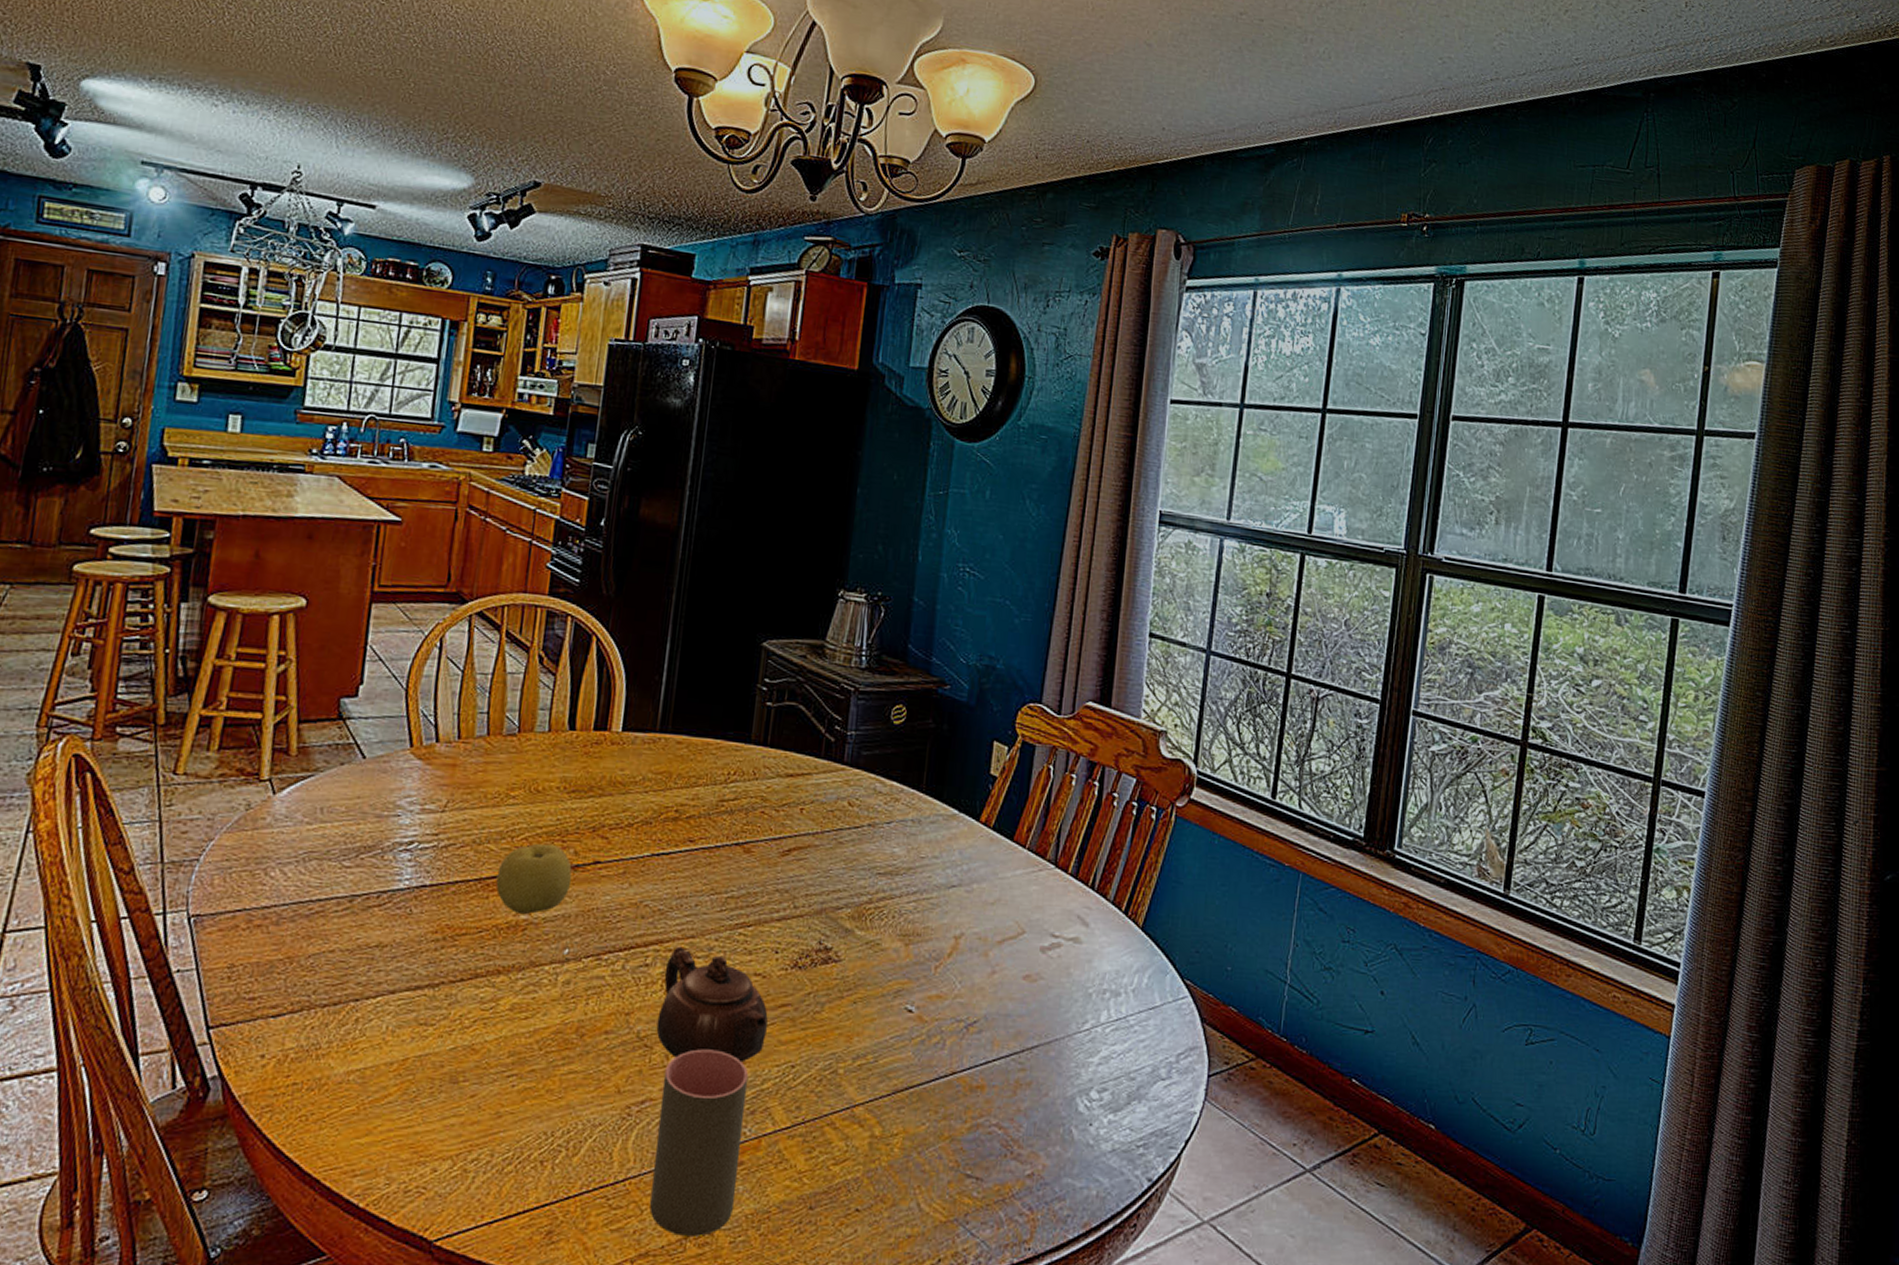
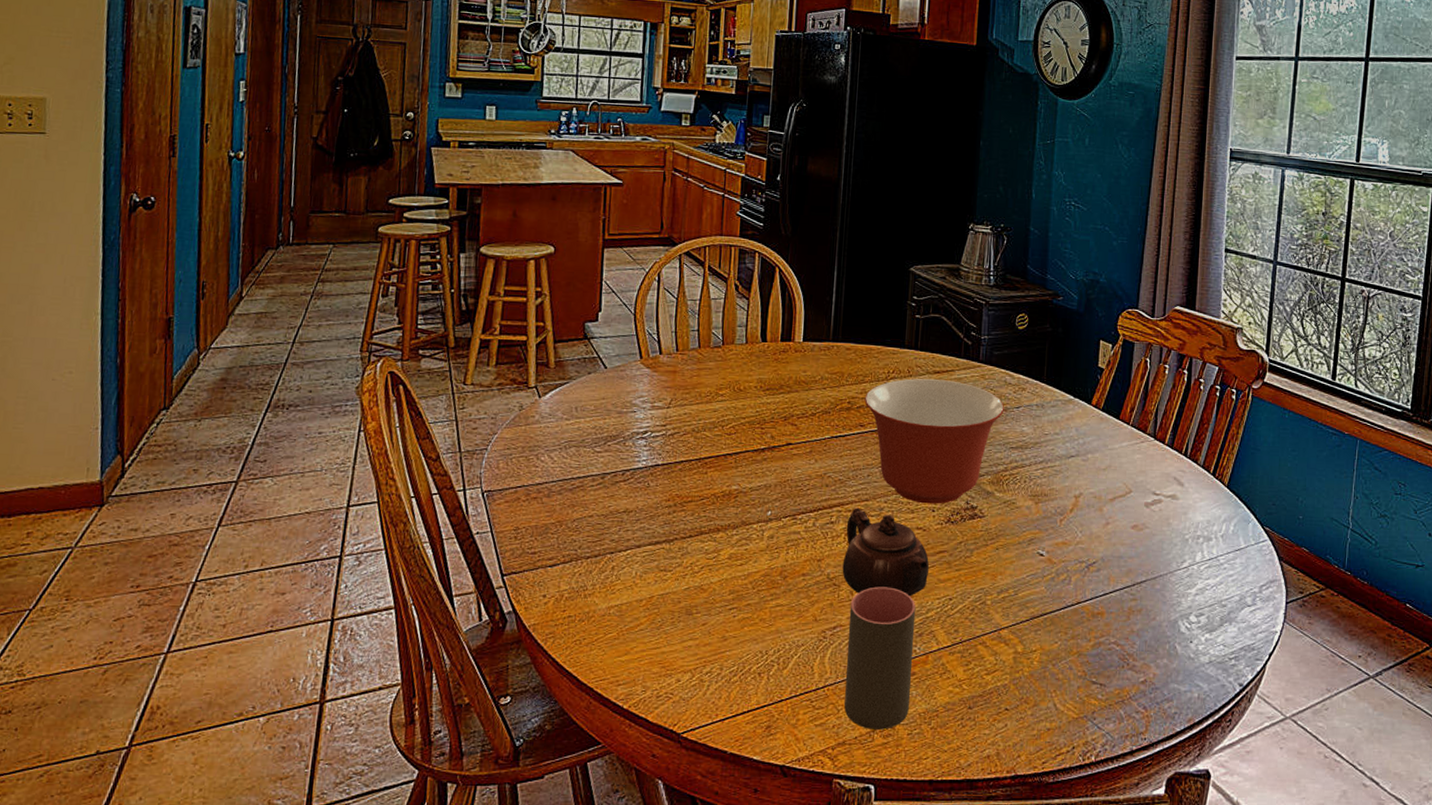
fruit: present [495,843,572,915] -> none [712,430,771,486]
mixing bowl: none [696,782,872,944] -> present [864,378,1004,504]

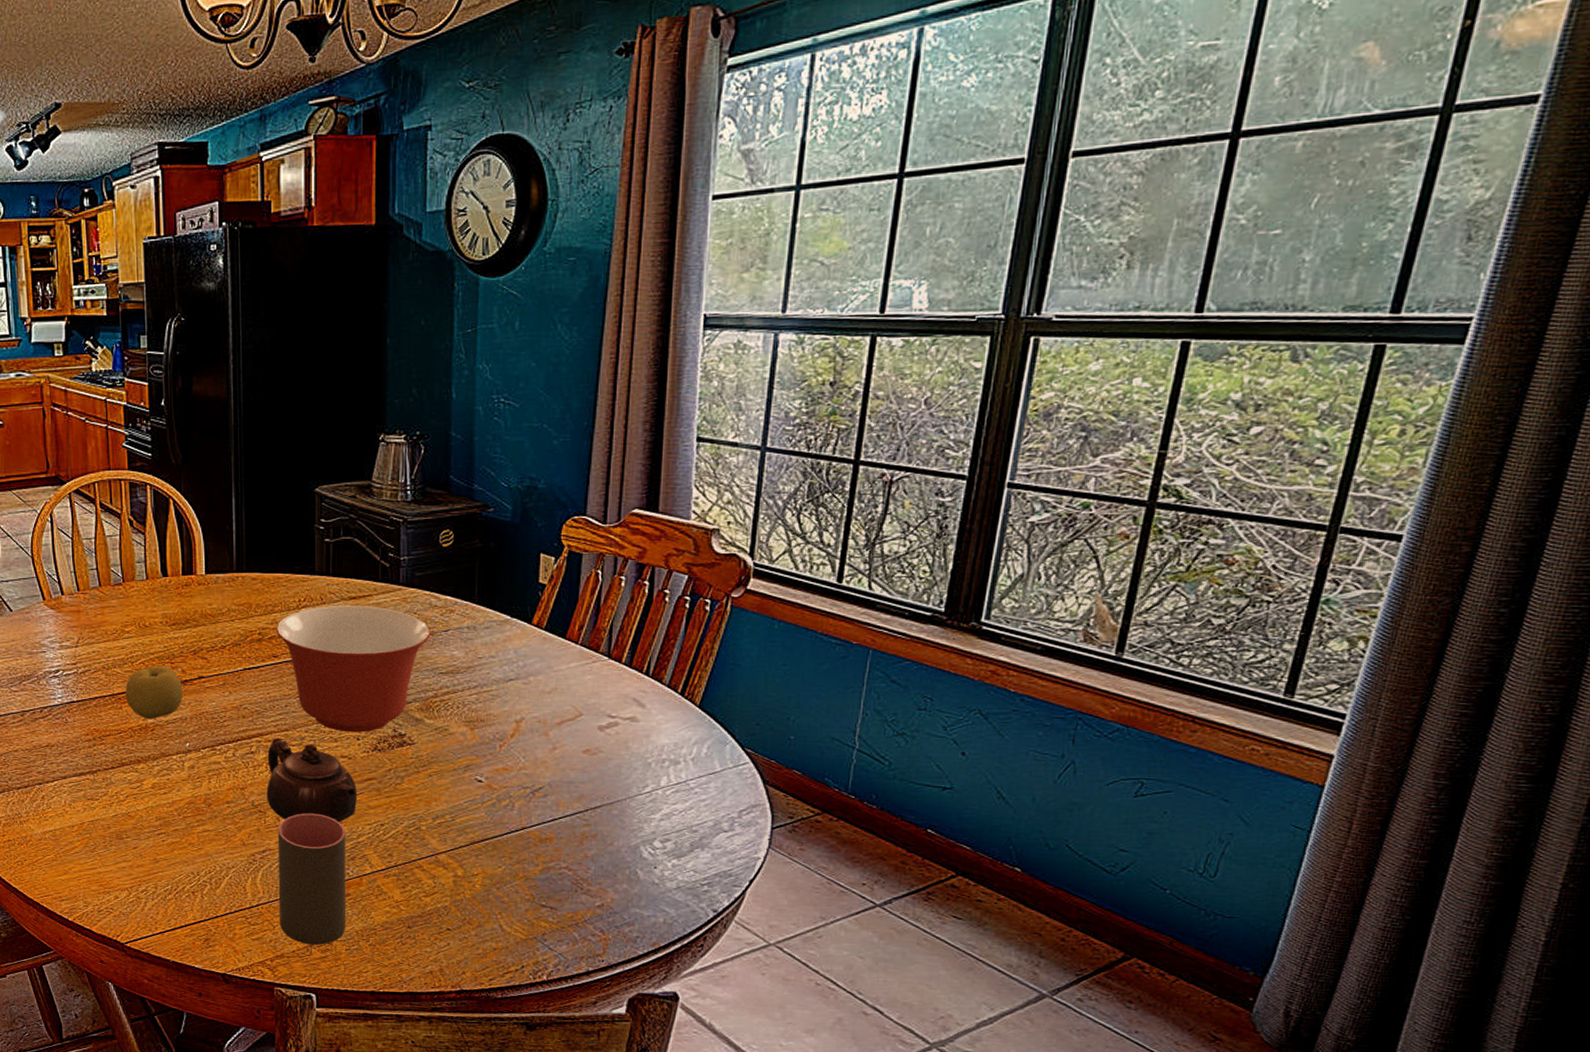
fruit: none [712,430,771,486] -> present [125,665,184,720]

